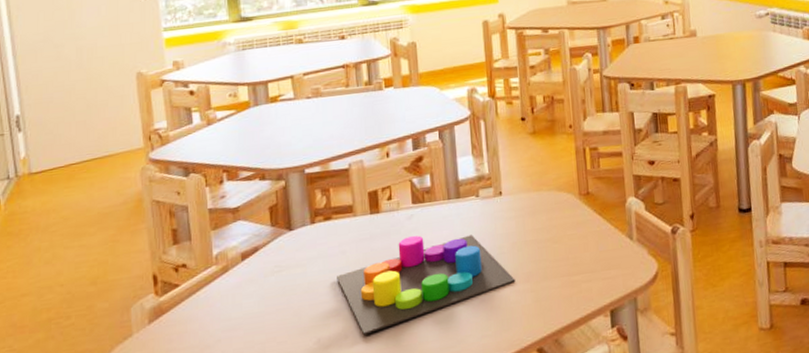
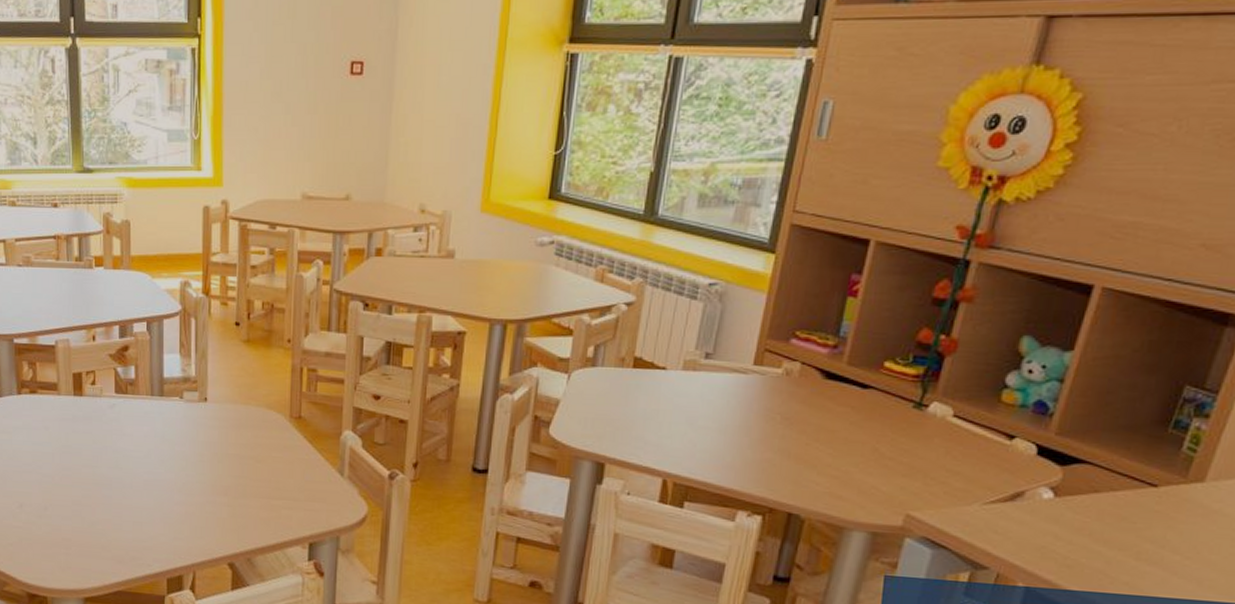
stacking toy: present [337,235,516,336] -> none [39,425,213,511]

